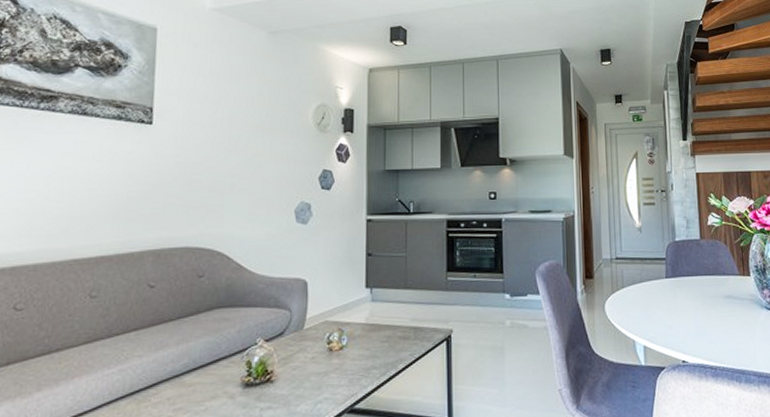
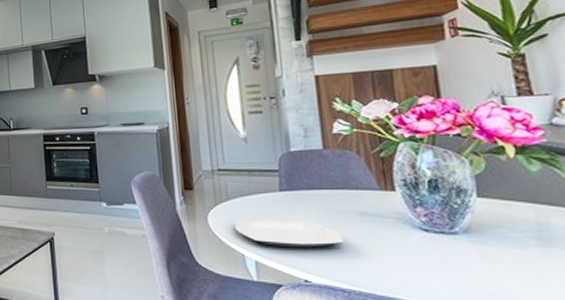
plate: none [628,304,713,331] -> present [235,219,344,248]

